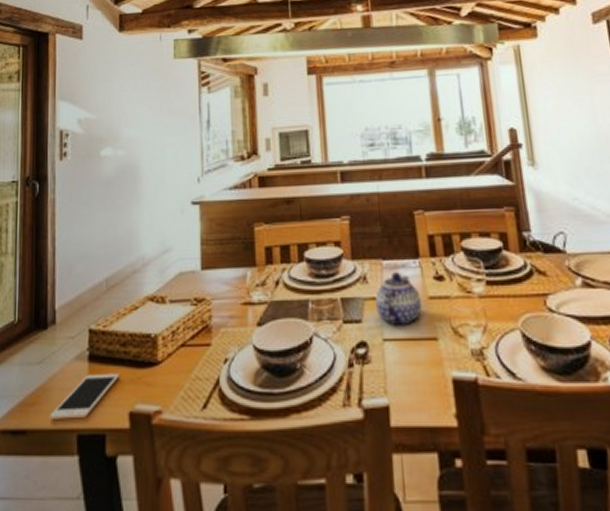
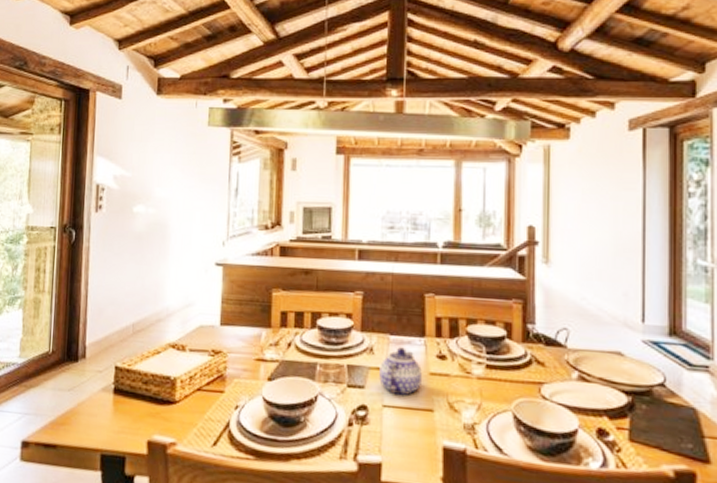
cell phone: present [49,373,120,419] -> none [77,405,141,441]

